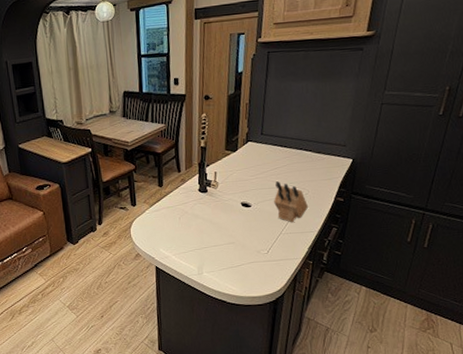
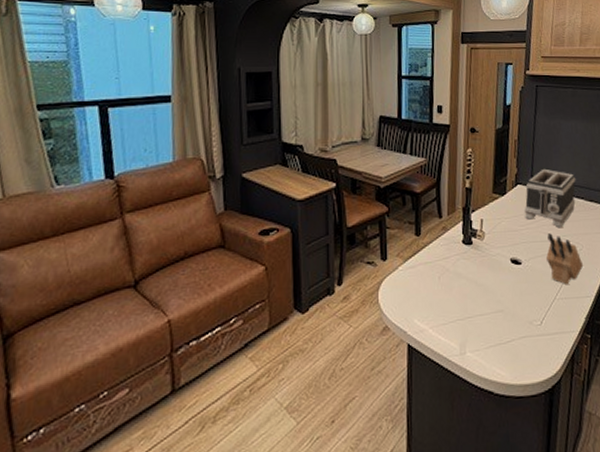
toaster: none [254,126,305,177] -> present [524,168,576,228]

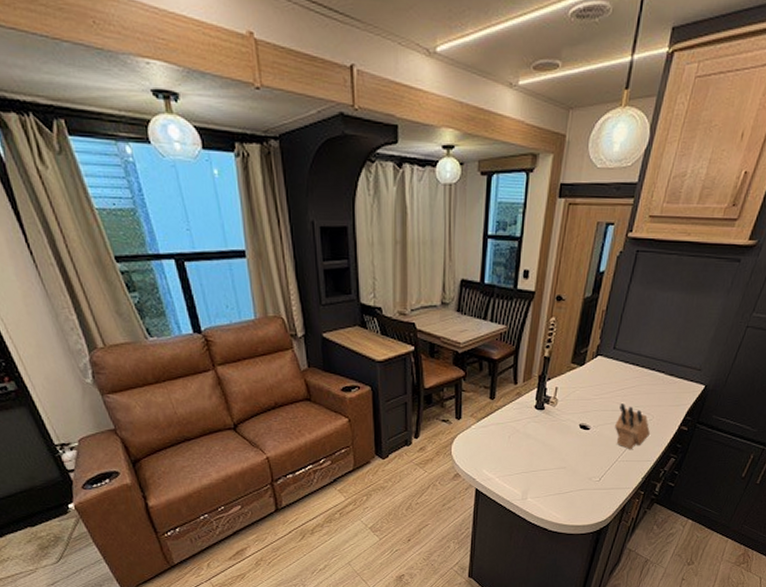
toaster: present [524,168,576,228] -> none [600,341,661,400]

